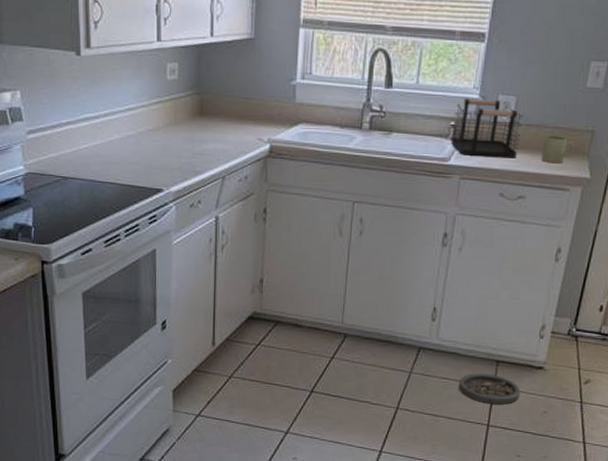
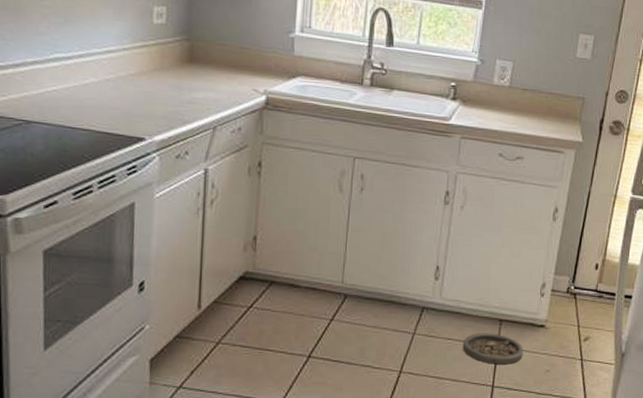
dish rack: present [451,98,524,158] -> none [452,61,520,121]
mug: present [541,135,575,164] -> none [537,100,568,127]

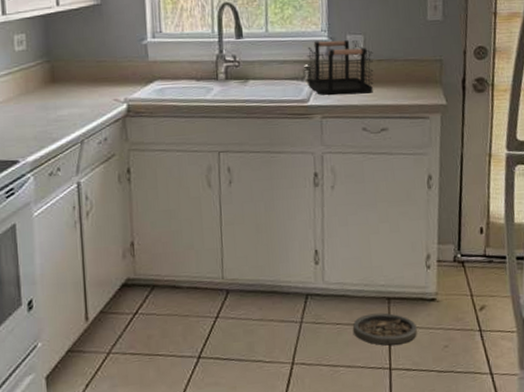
dish rack: none [452,61,520,121] -> present [307,40,374,95]

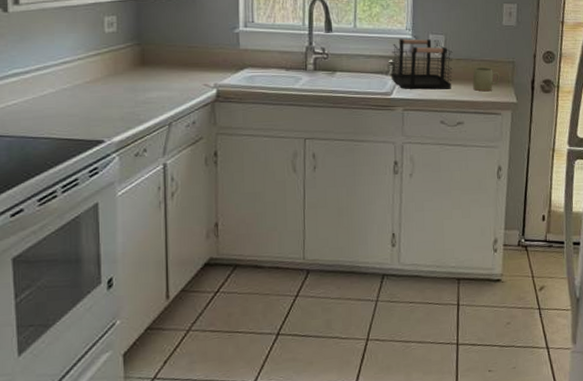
pet bowl: present [353,313,417,346] -> none [425,292,483,323]
mug: none [396,67,427,94] -> present [472,67,500,92]

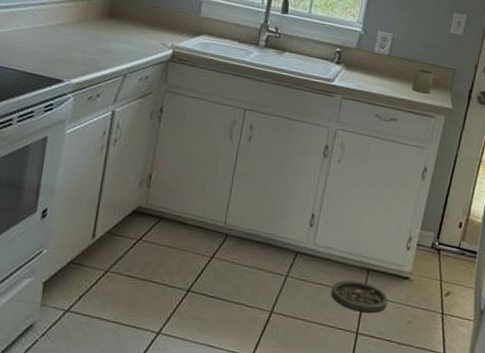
dish rack: present [391,38,453,90] -> none [336,30,398,85]
pet bowl: none [425,292,483,323] -> present [331,280,388,313]

